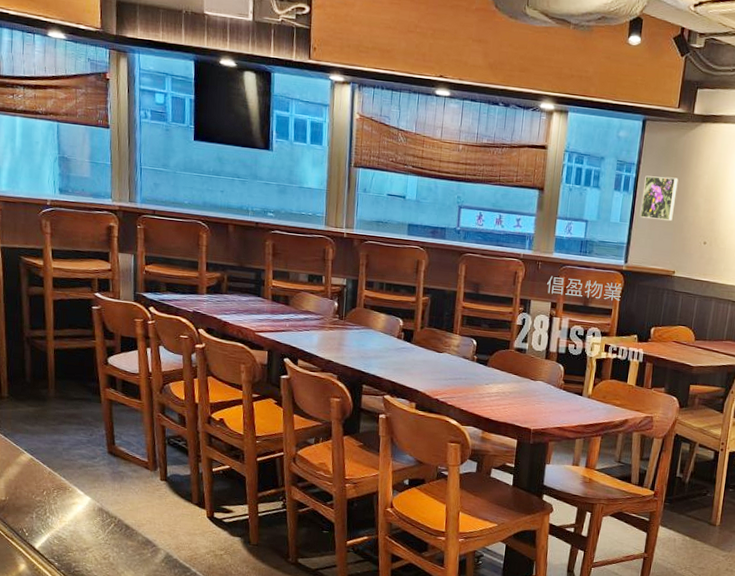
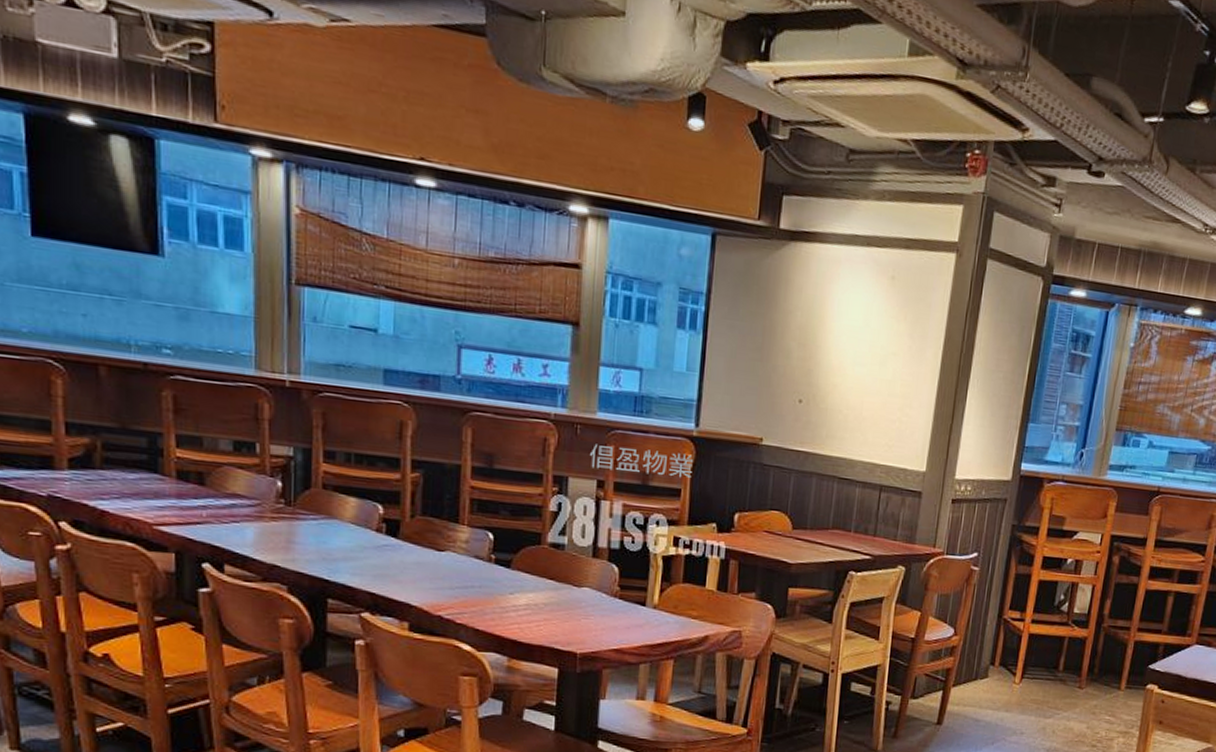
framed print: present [639,175,679,221] -> none [713,309,763,371]

